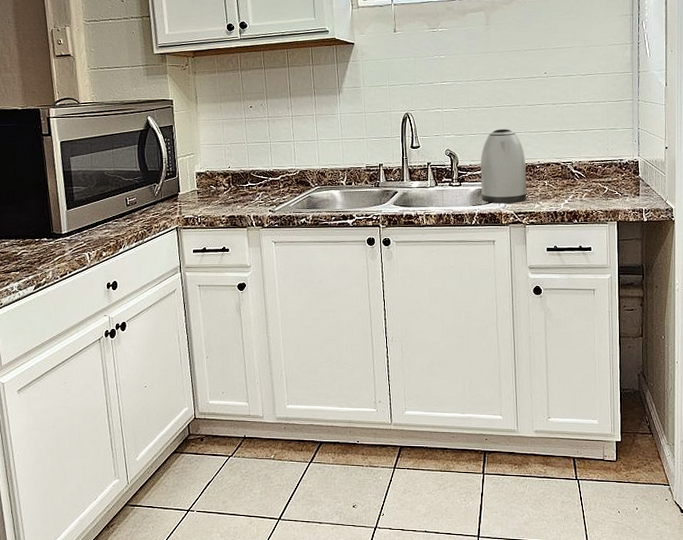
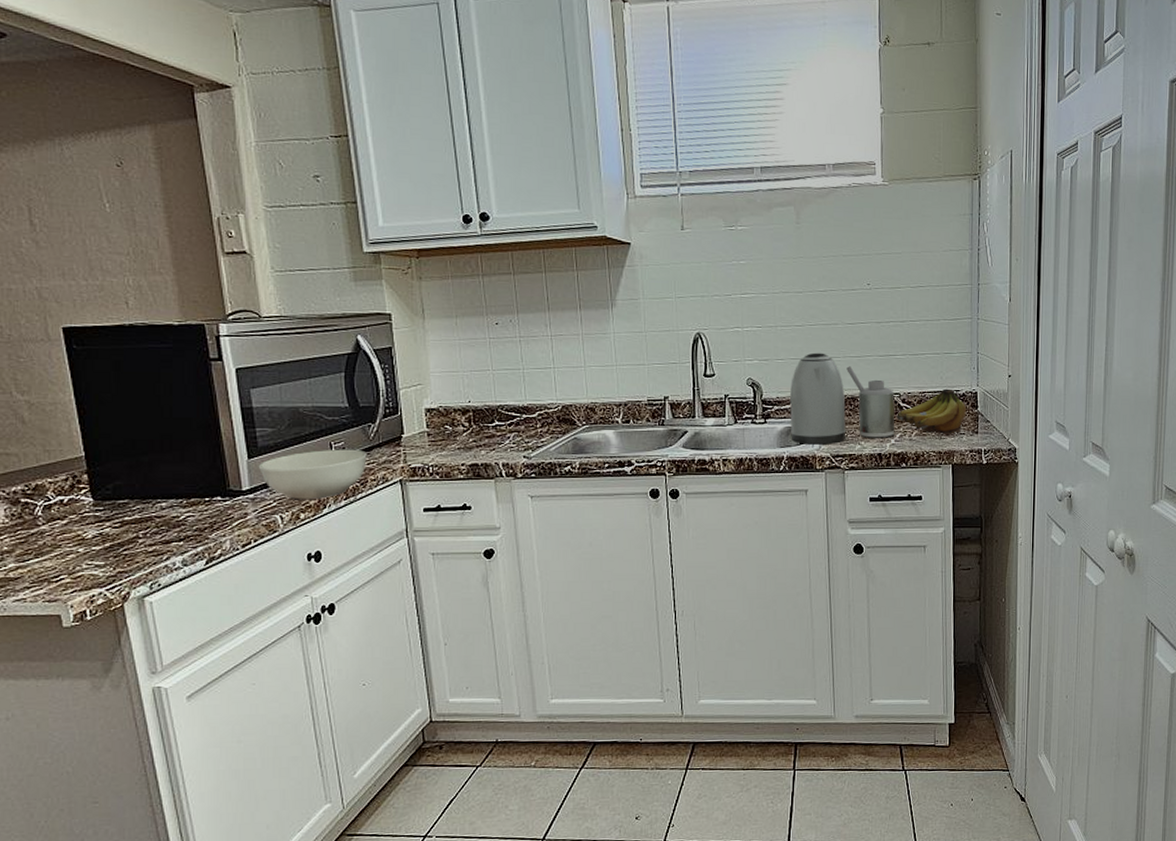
bowl: none [74,203,153,242] -> present [258,449,367,500]
soap dispenser: none [527,140,568,199] -> present [846,366,895,438]
fruit: none [569,158,630,196] -> present [897,388,967,434]

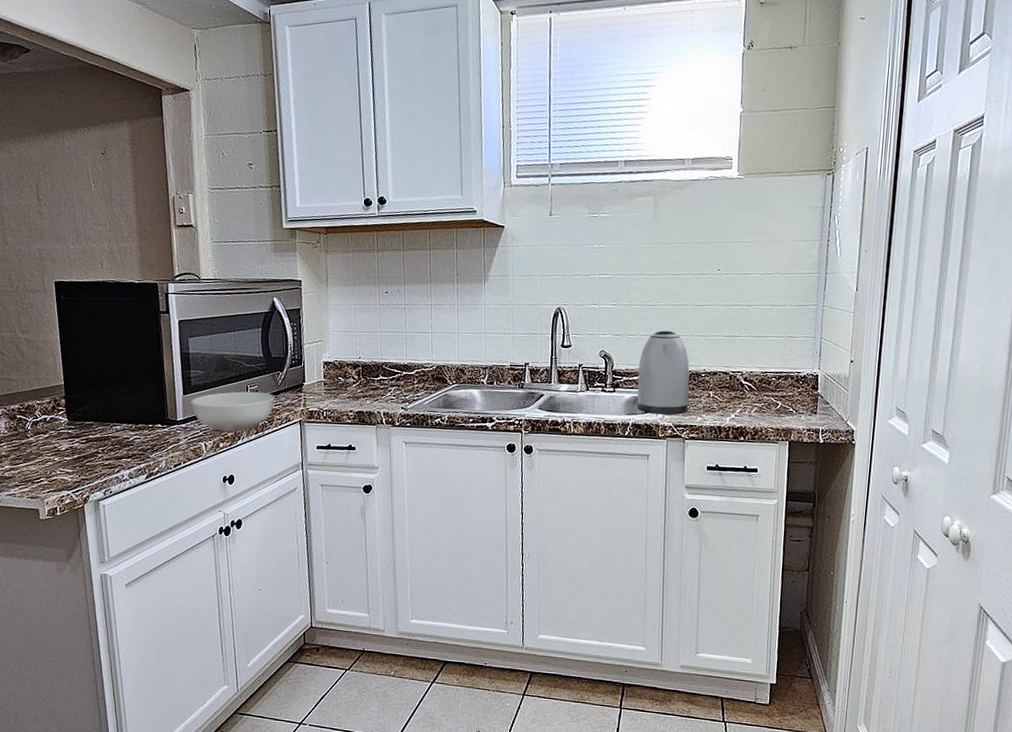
soap dispenser: present [846,366,895,438] -> none [693,344,737,413]
fruit: present [897,388,967,434] -> none [738,370,807,413]

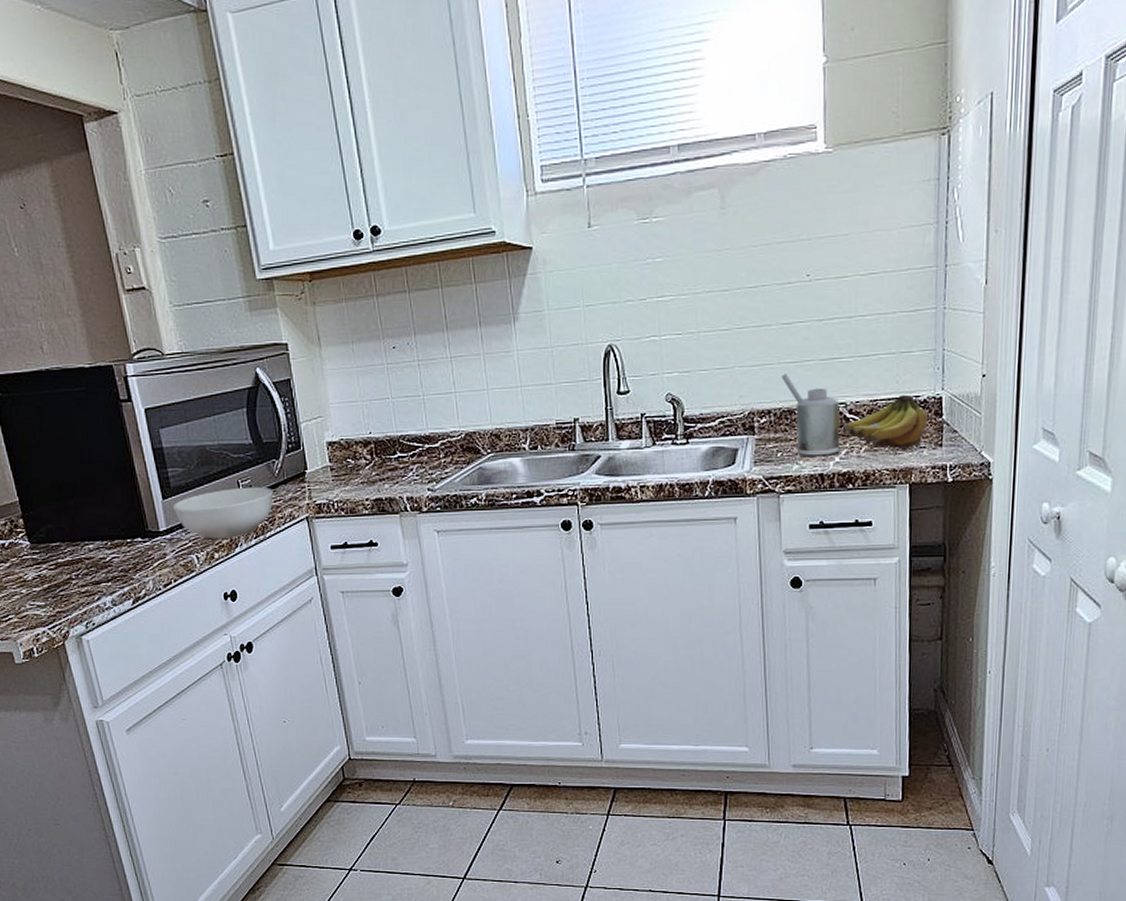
kettle: present [637,330,690,415] -> none [716,360,782,466]
soap dispenser: none [693,344,737,413] -> present [782,374,840,456]
fruit: none [738,370,807,413] -> present [842,394,929,449]

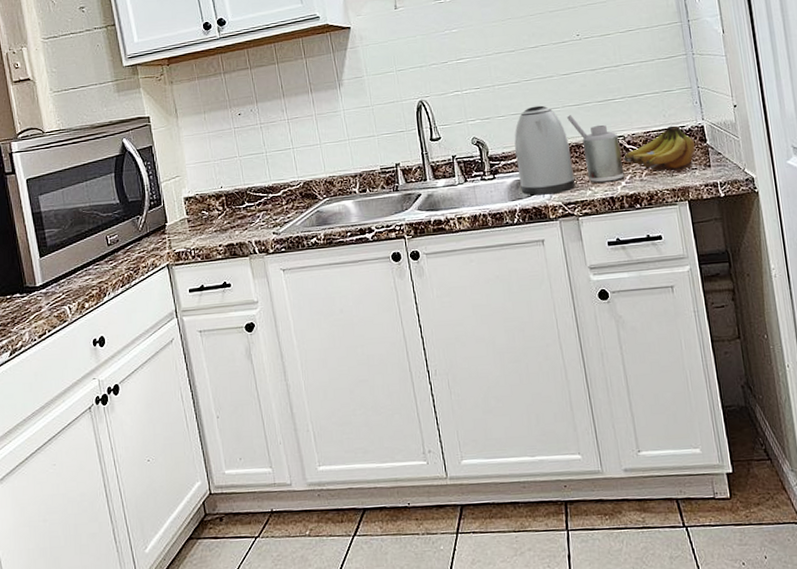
bowl: present [172,486,274,540] -> none [48,240,138,292]
kettle: none [716,360,782,466] -> present [514,105,576,196]

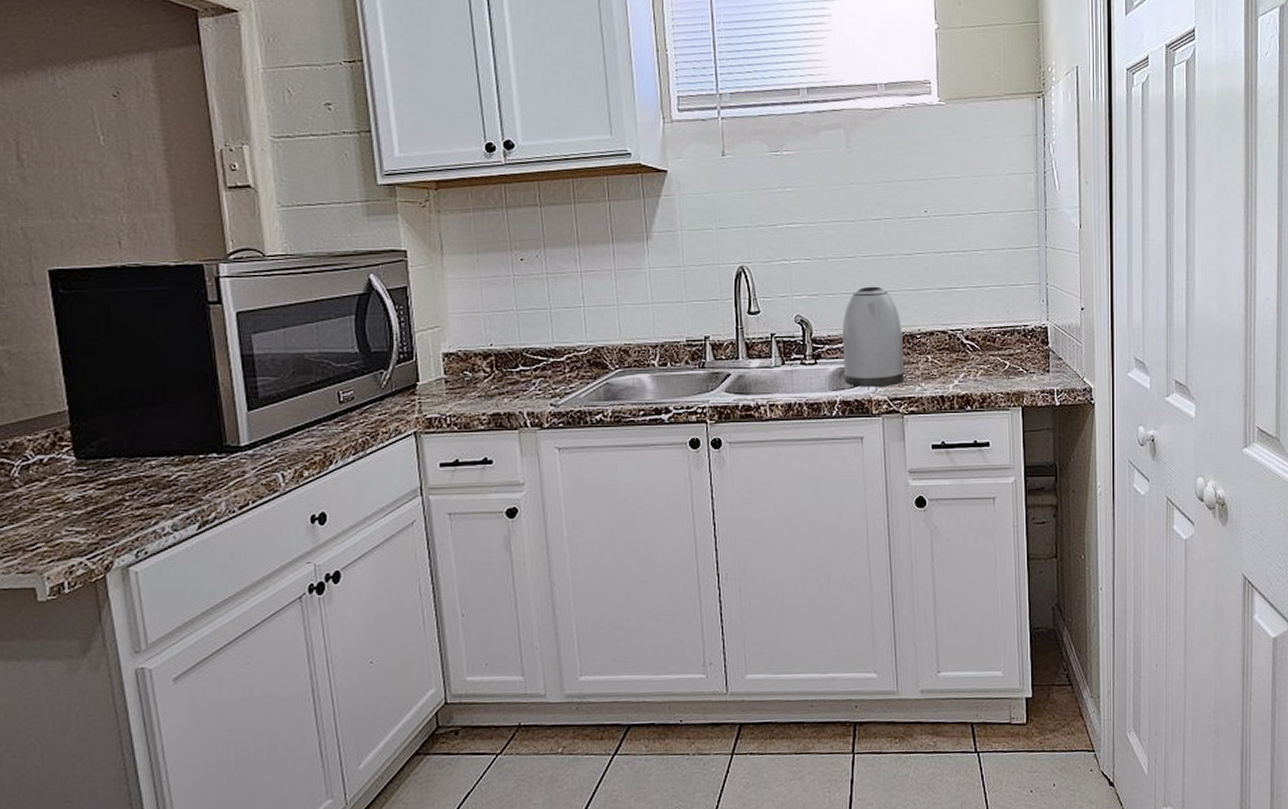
soap dispenser: present [567,115,625,183] -> none [904,300,958,379]
fruit: present [624,125,696,172] -> none [960,323,1037,373]

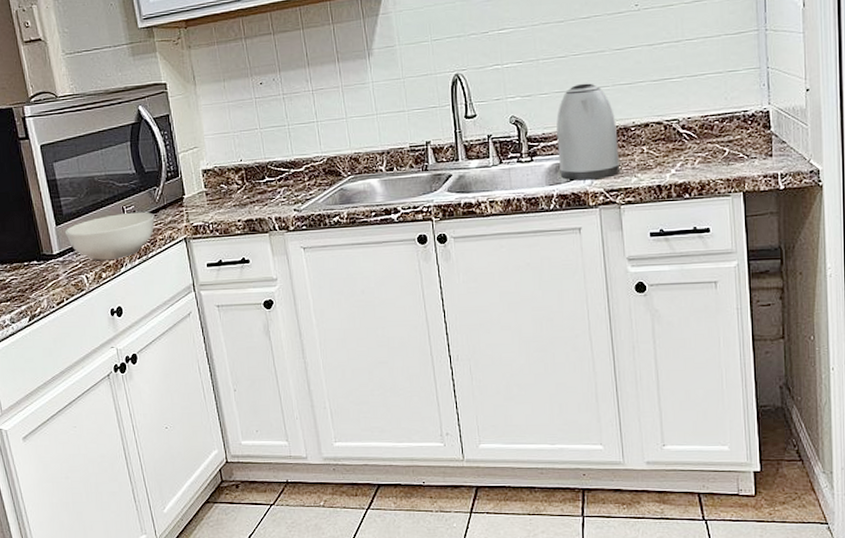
bowl: none [258,399,378,456] -> present [64,211,155,261]

